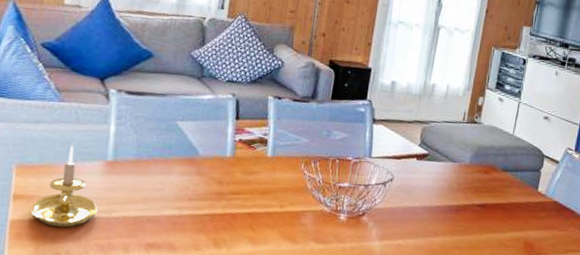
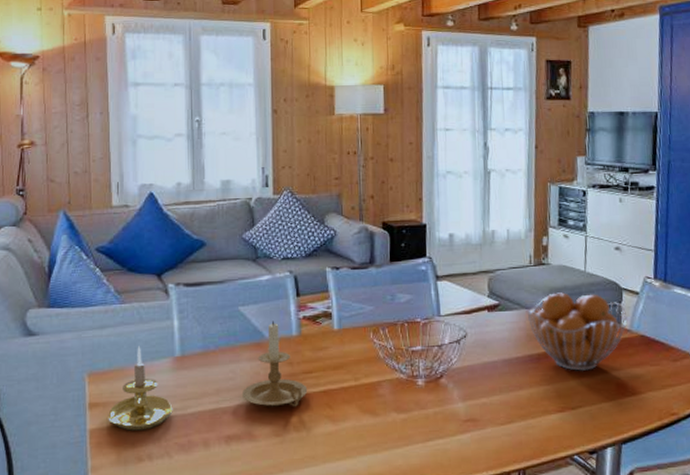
candle holder: none [168,139,234,225] -> present [241,321,308,407]
fruit basket: none [453,151,544,227] -> present [527,292,627,371]

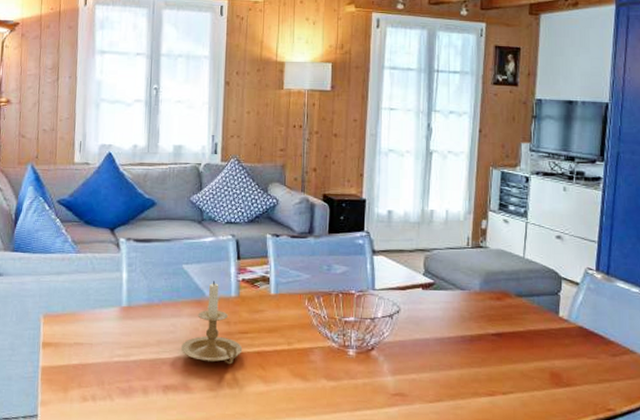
candle holder: present [108,346,173,431] -> none [58,294,117,372]
fruit basket: present [527,292,627,371] -> none [462,276,565,357]

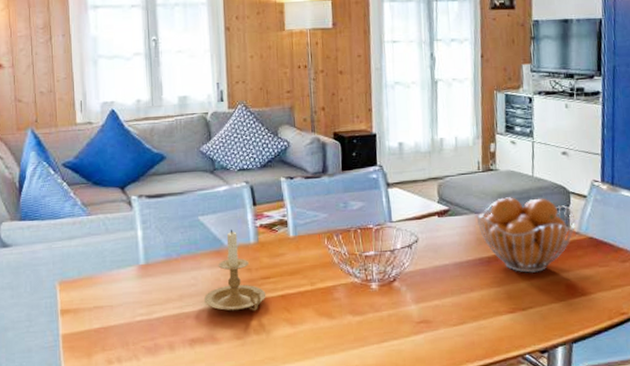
fruit basket: none [462,276,565,357] -> present [476,197,575,273]

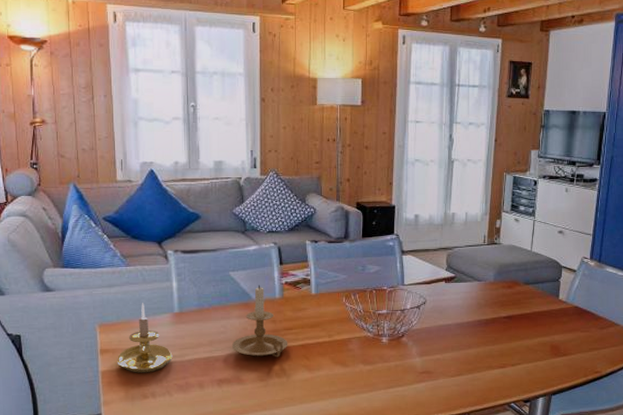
candle holder: none [79,255,139,335] -> present [117,303,173,373]
fruit basket: present [476,197,575,273] -> none [479,268,564,335]

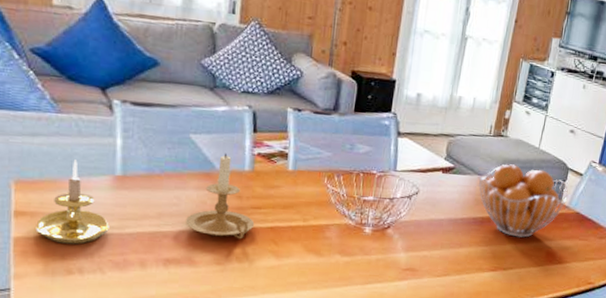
fruit basket: none [479,268,564,335] -> present [478,164,568,238]

